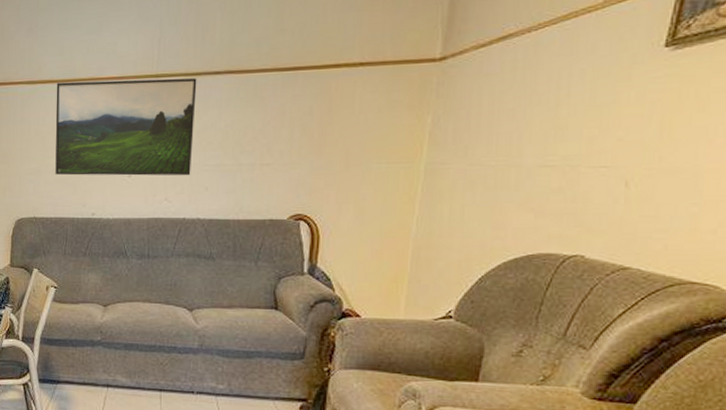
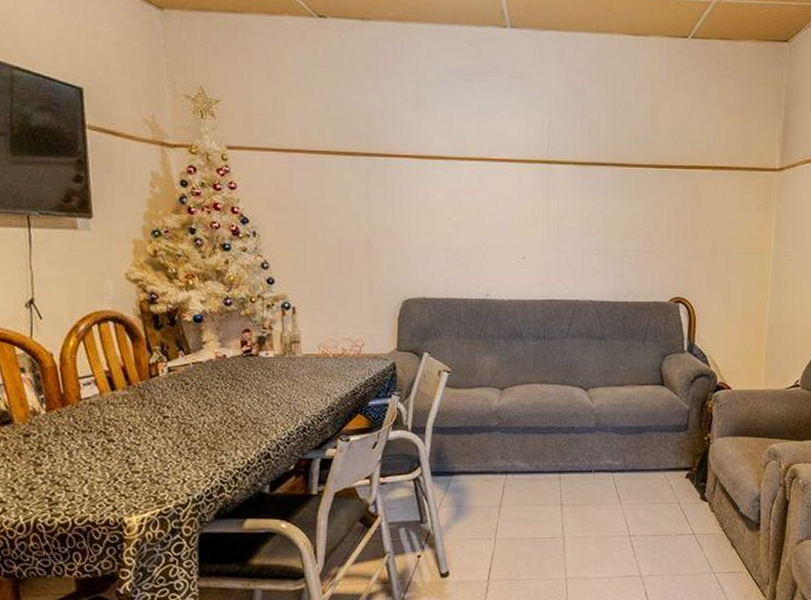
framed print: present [55,78,197,176] -> none [445,160,585,260]

